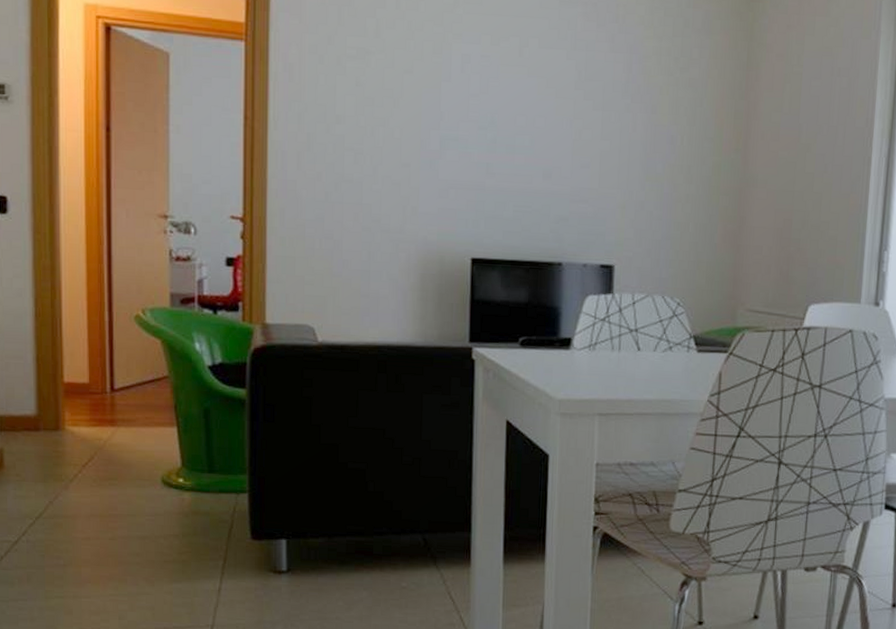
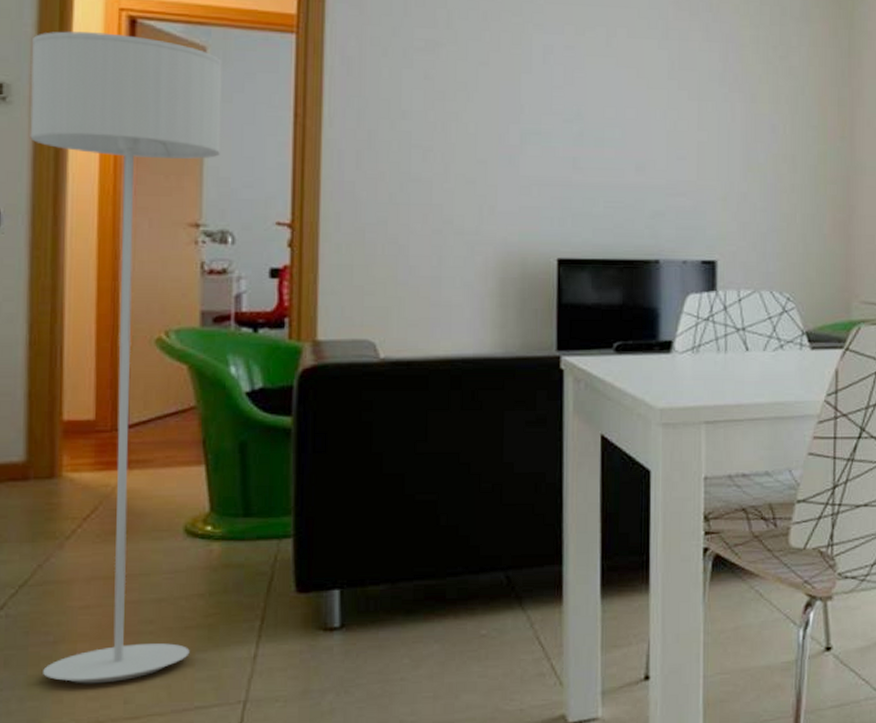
floor lamp: none [26,37,183,602] -> present [30,31,222,684]

